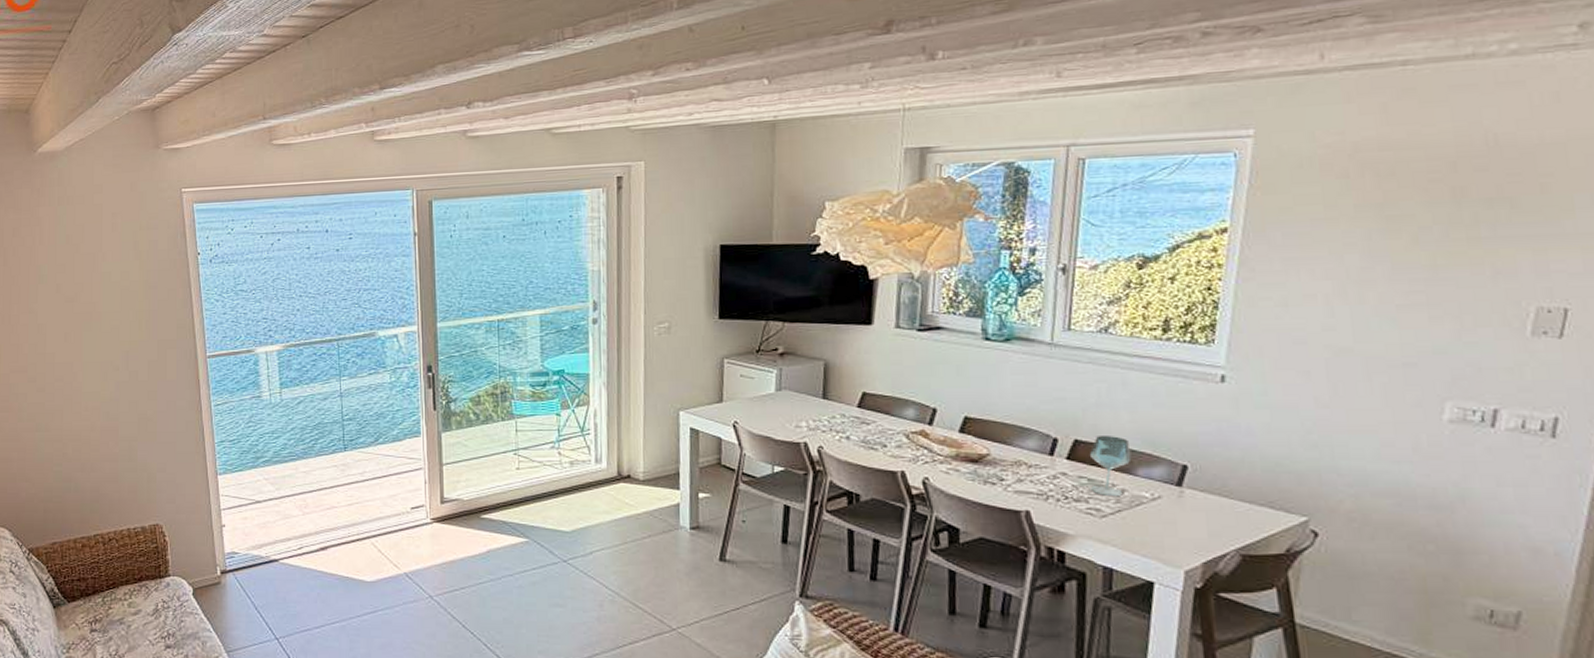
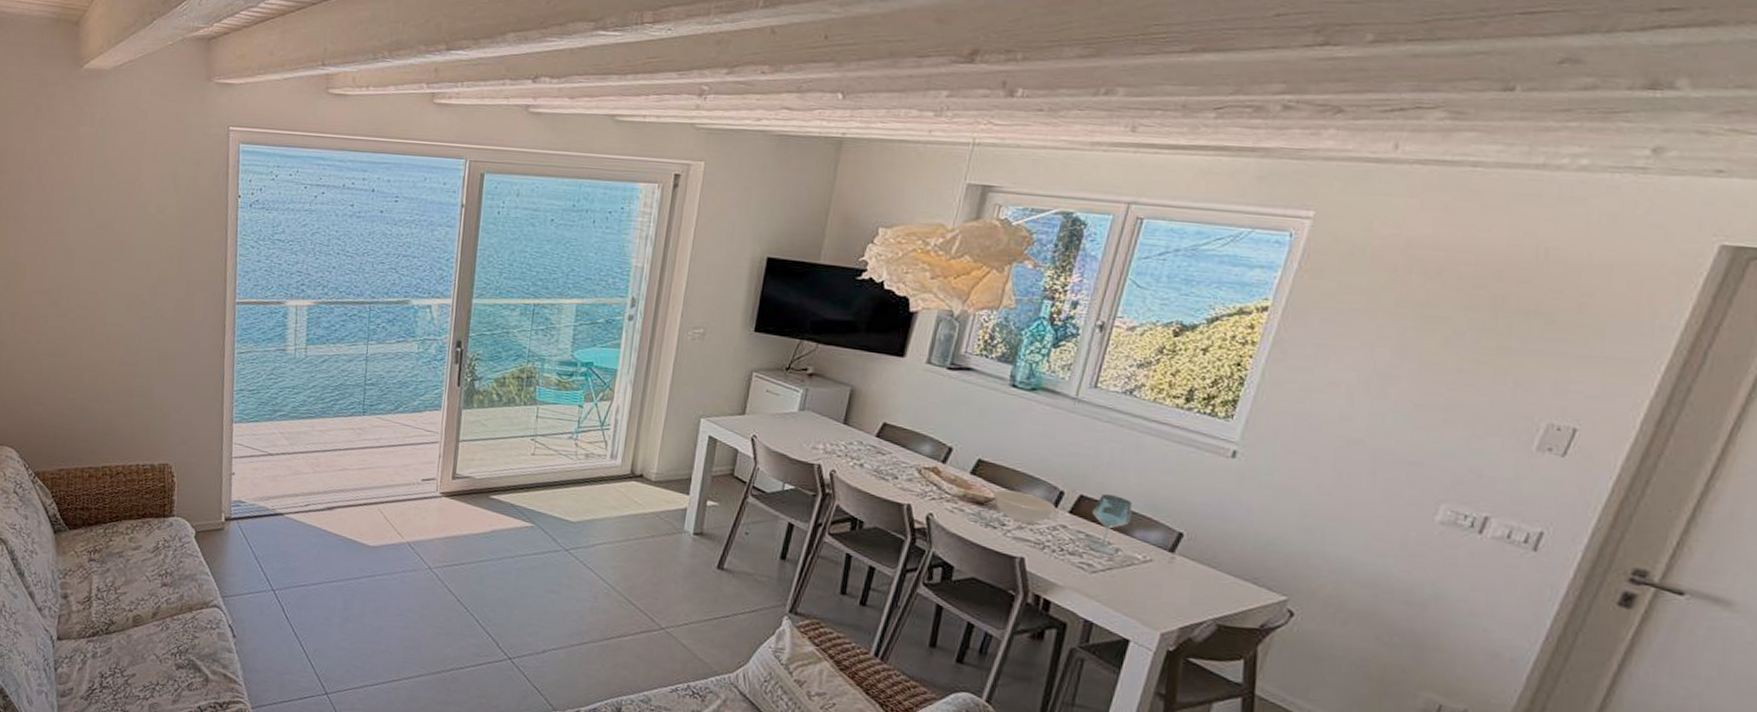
bowl: none [987,444,1053,475] -> present [993,489,1056,524]

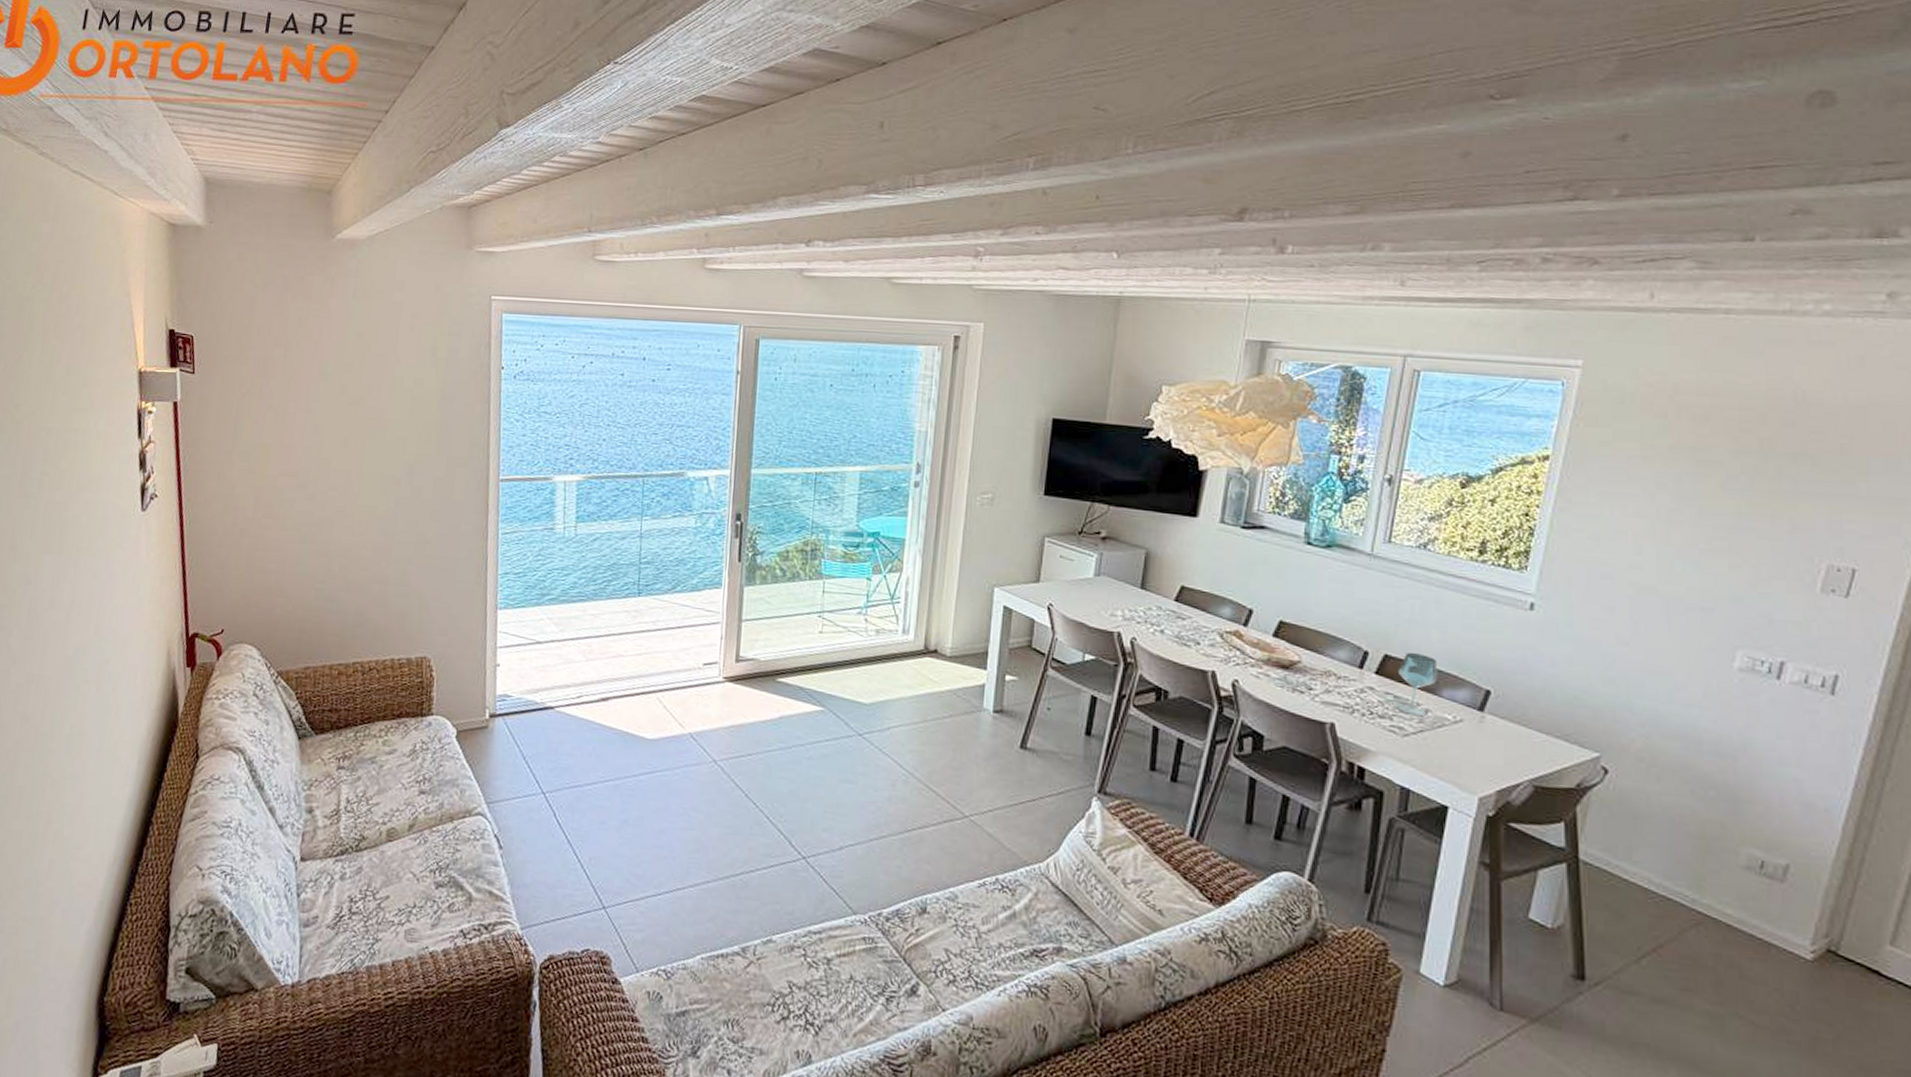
bowl: present [993,489,1056,524] -> none [1298,652,1362,687]

